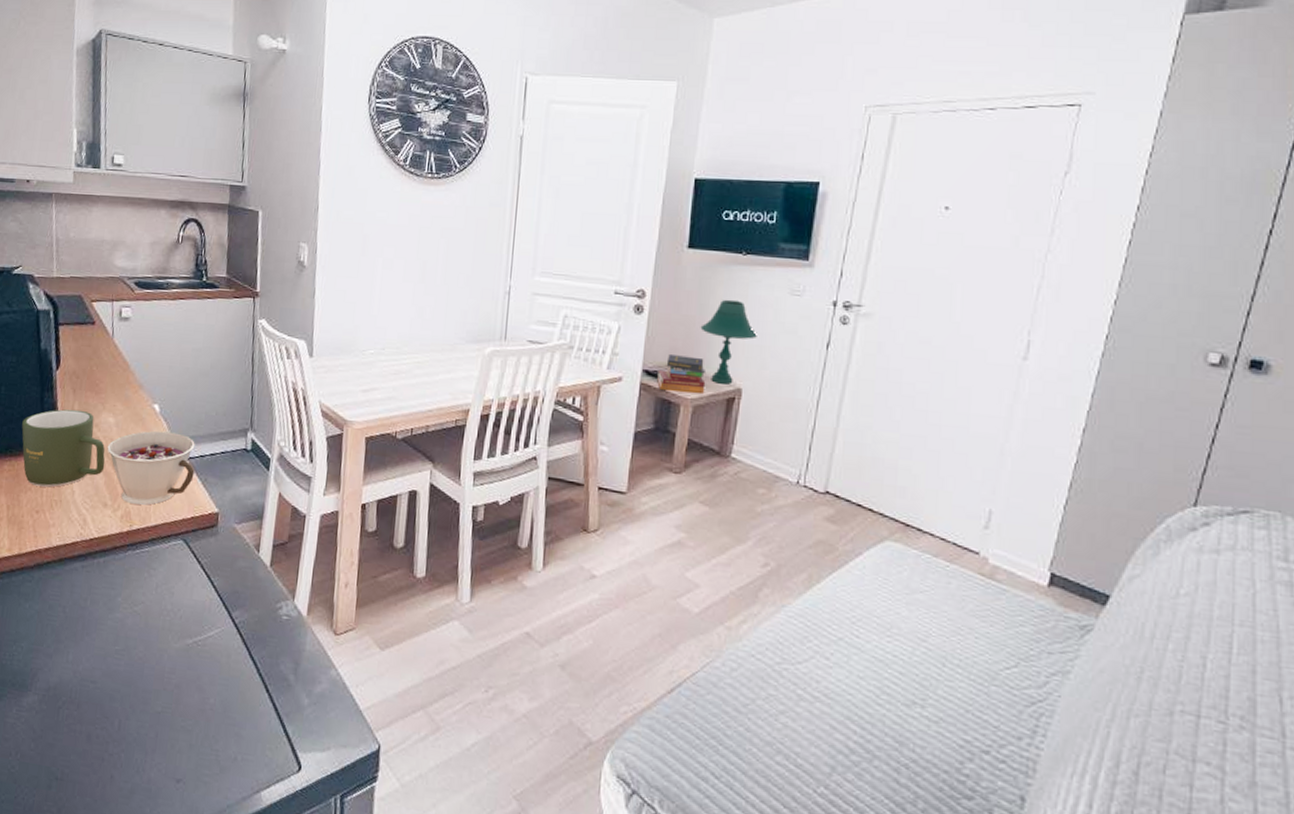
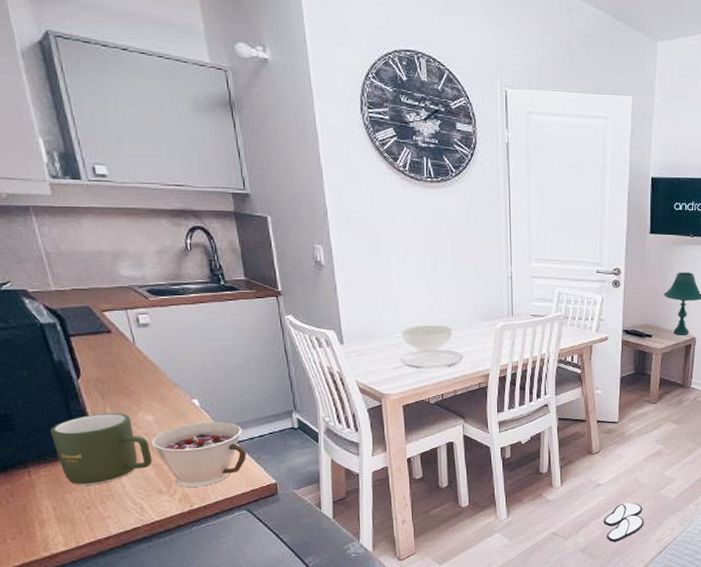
plate: none [369,372,443,397] -> present [399,349,464,369]
bowl: none [375,342,434,374] -> present [400,324,453,351]
slippers: none [595,608,651,663] -> present [604,503,644,542]
books: present [657,355,707,395] -> none [634,317,670,345]

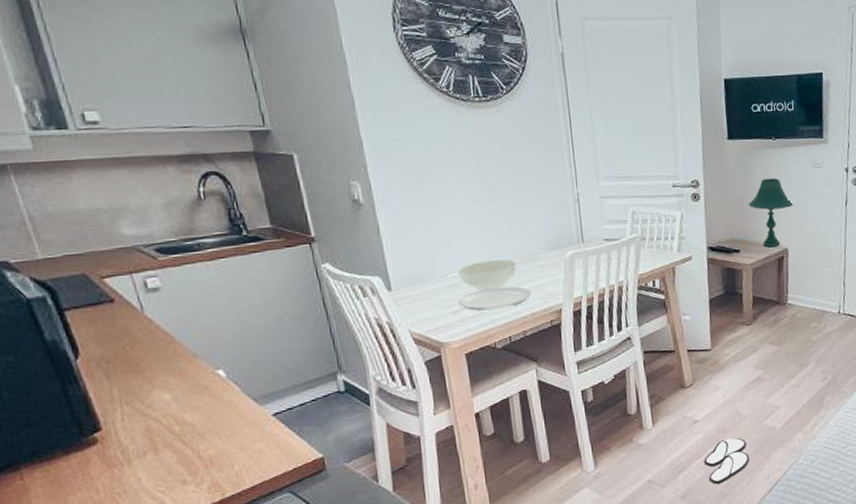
mug: present [50,412,153,486] -> none [45,394,173,485]
teacup: present [151,422,247,487] -> none [169,392,286,474]

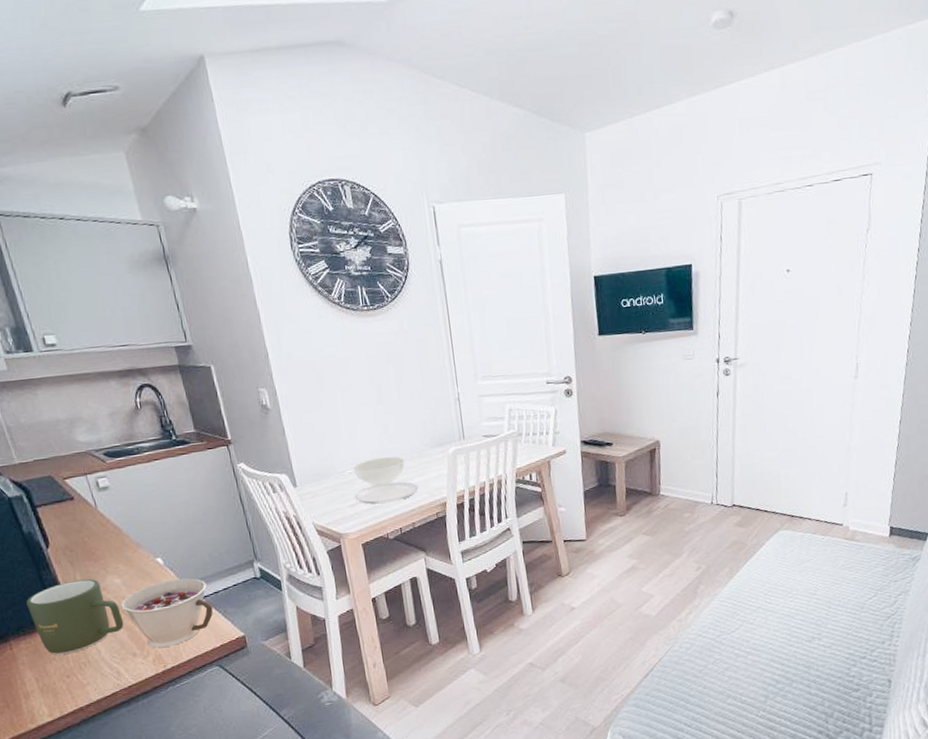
mug: none [45,394,173,485] -> present [26,578,124,655]
teacup: none [169,392,286,474] -> present [121,578,213,648]
slippers: present [704,437,750,484] -> none [582,624,626,669]
table lamp: present [748,178,793,248] -> none [619,372,664,441]

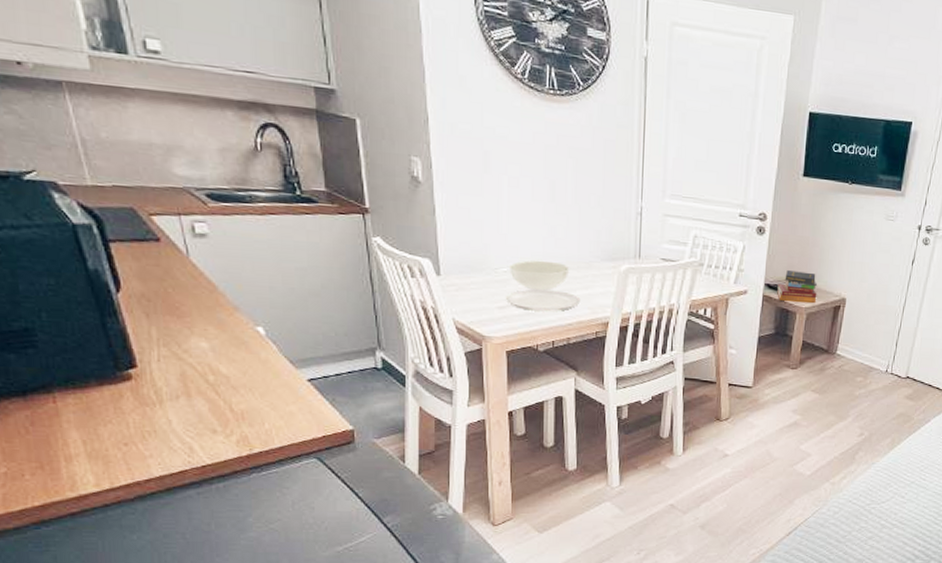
mug: present [26,578,124,655] -> none [81,335,206,418]
teacup: present [121,578,213,648] -> none [205,354,319,428]
books: none [593,422,632,454] -> present [777,270,818,304]

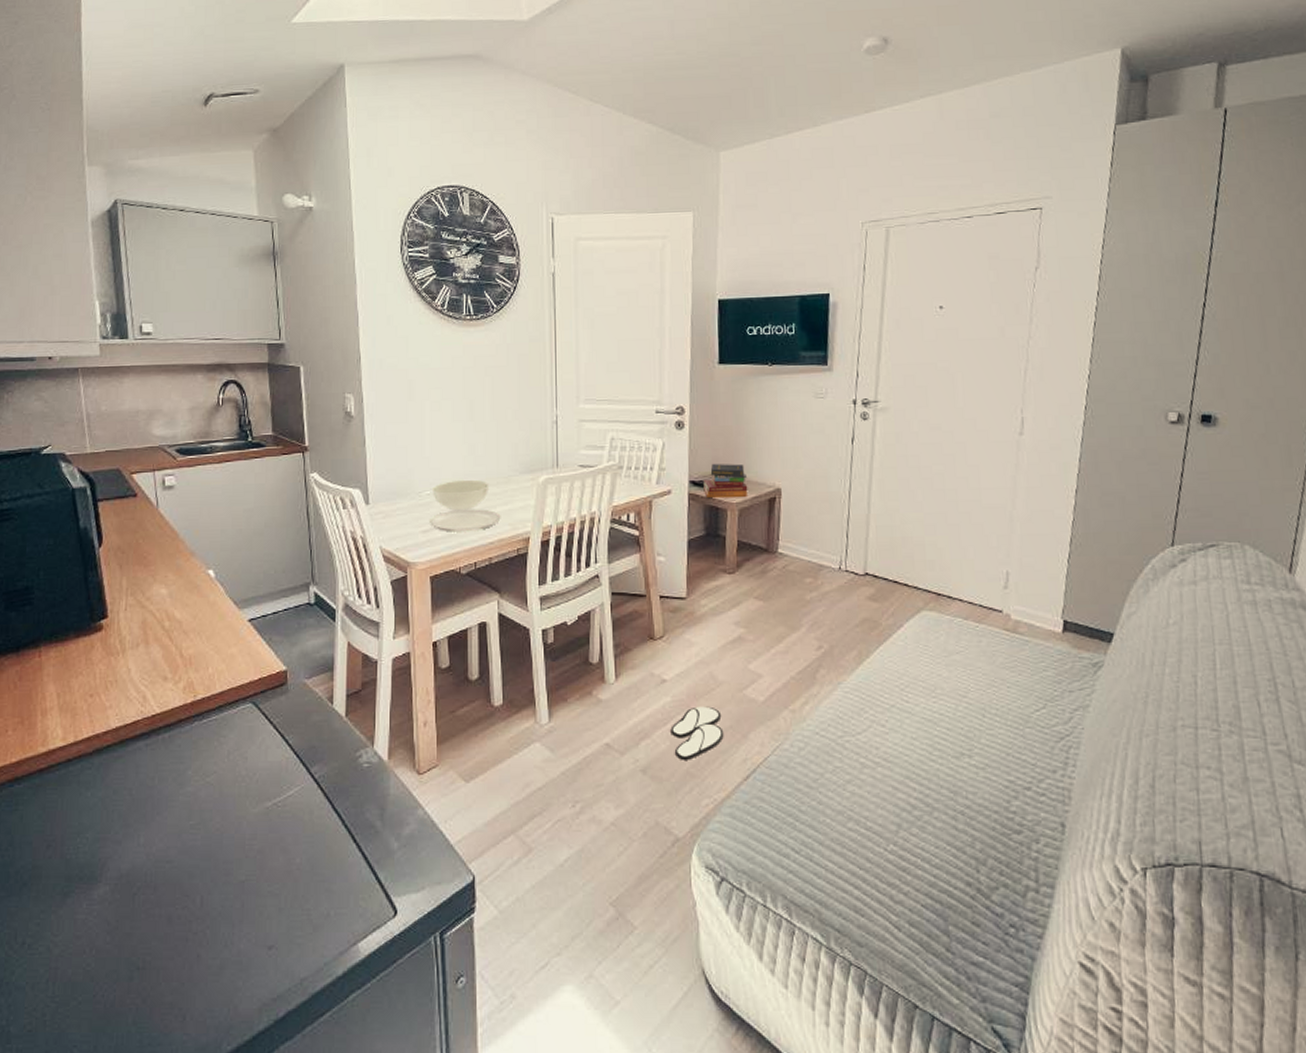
slippers: none [728,477,774,519] -> present [670,706,724,760]

